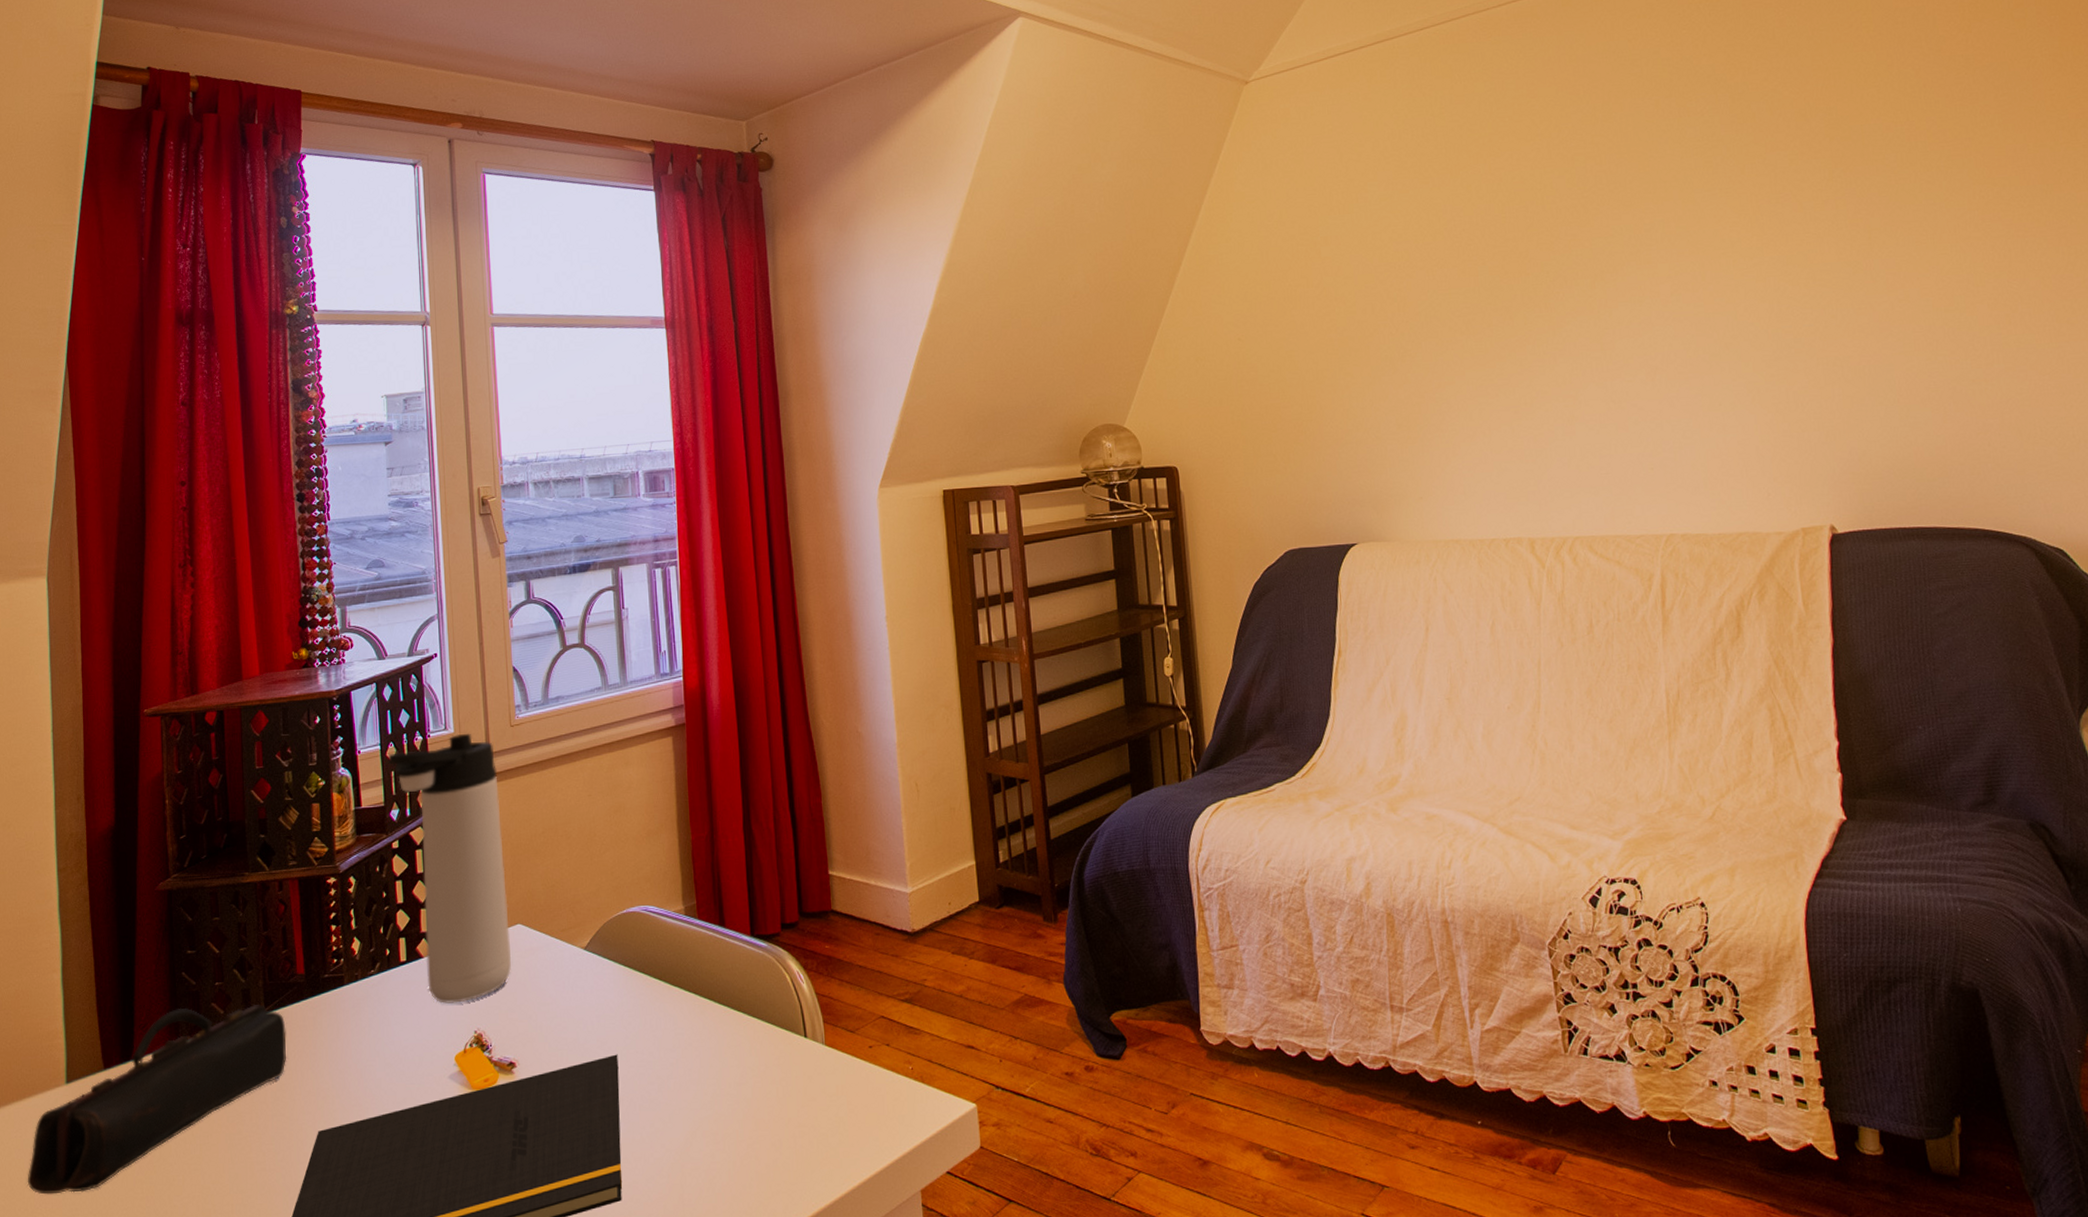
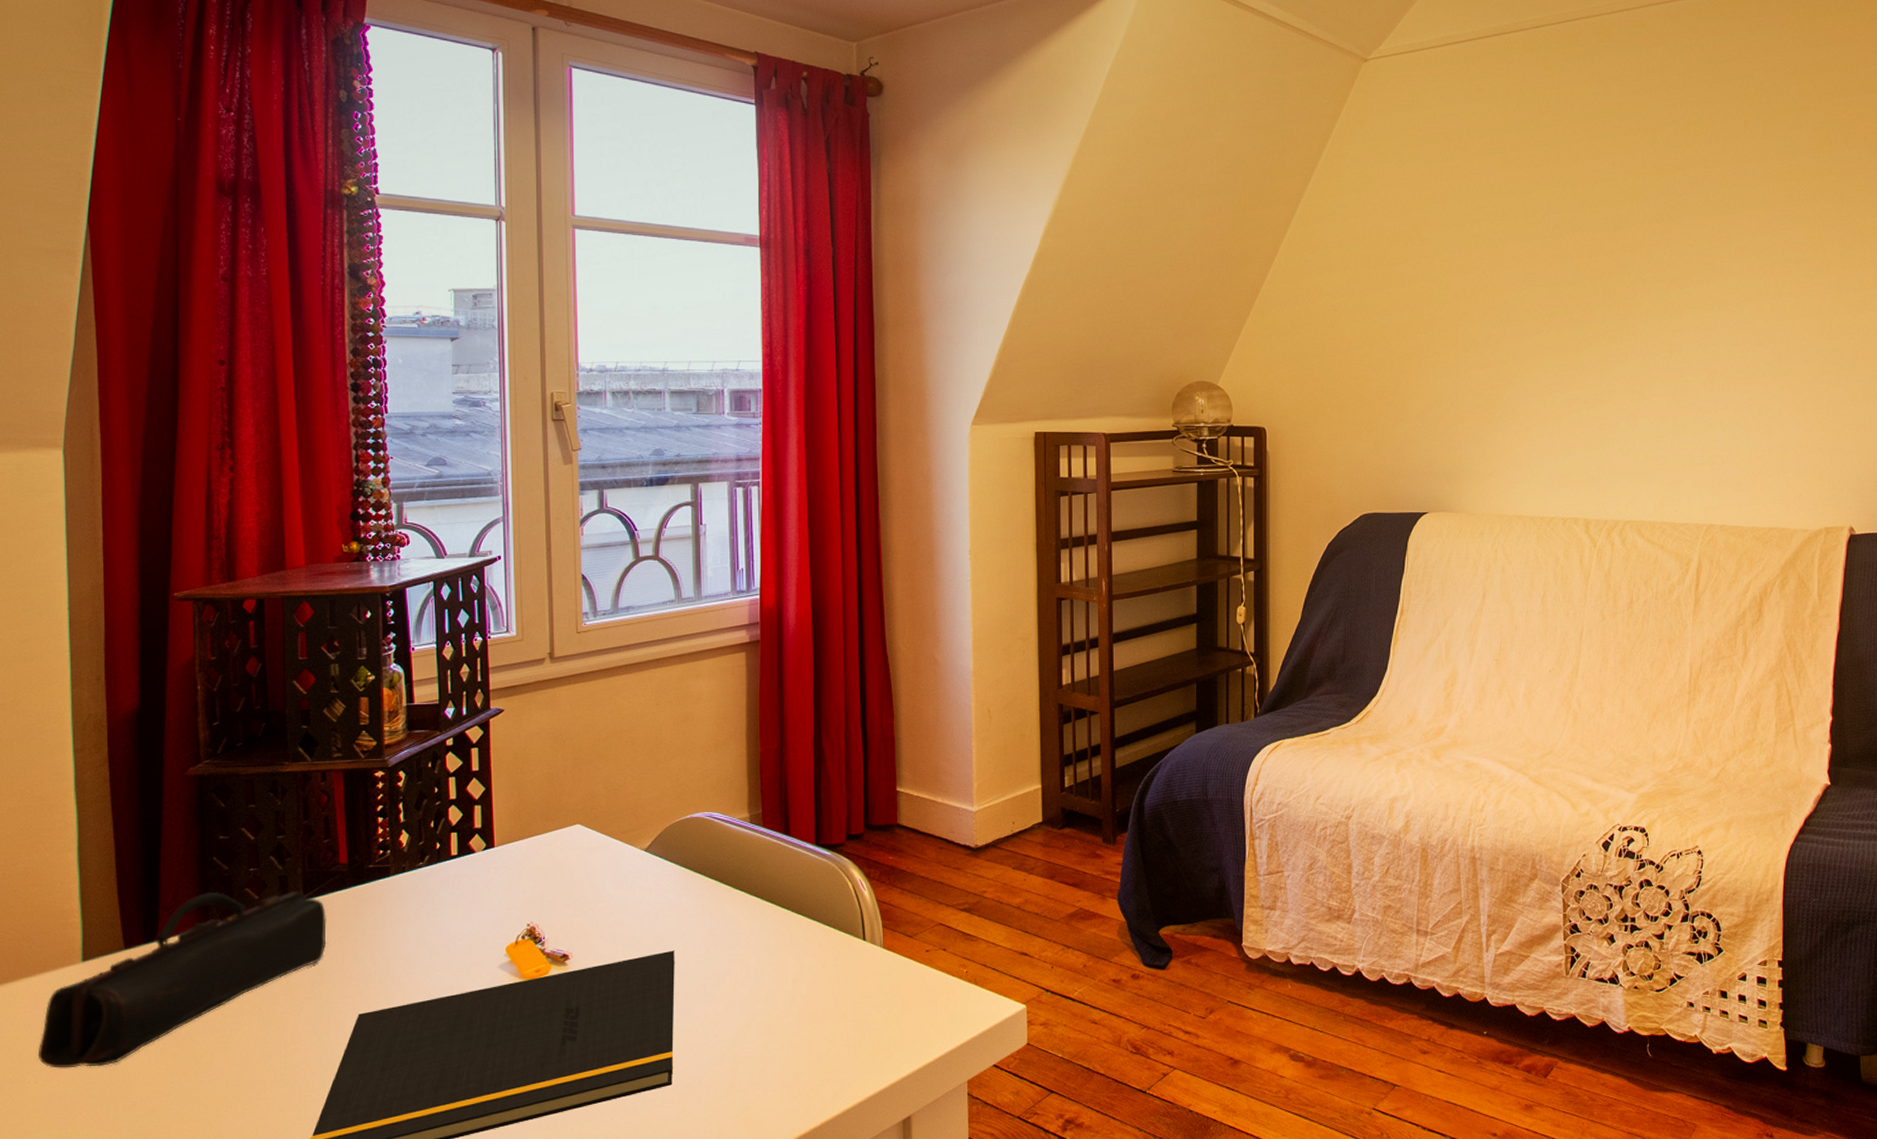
thermos bottle: present [388,733,511,1004] -> none [444,637,568,897]

